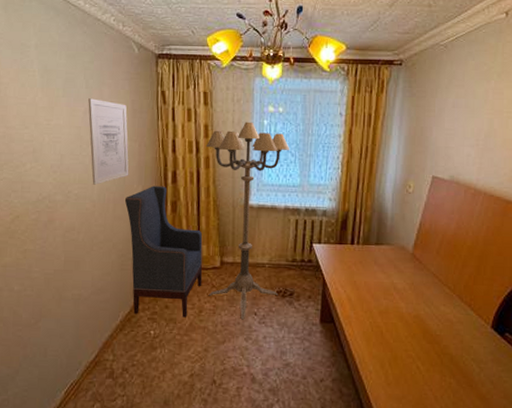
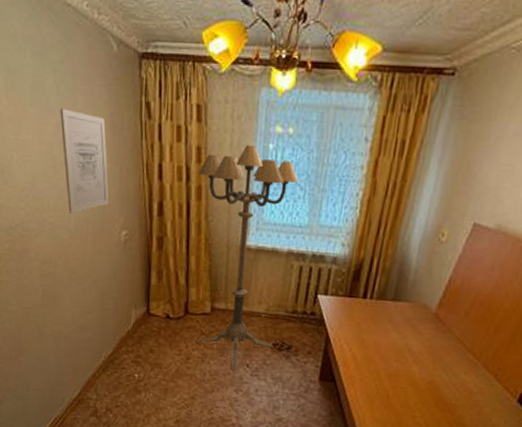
armchair: present [124,186,203,318] -> none [104,217,192,364]

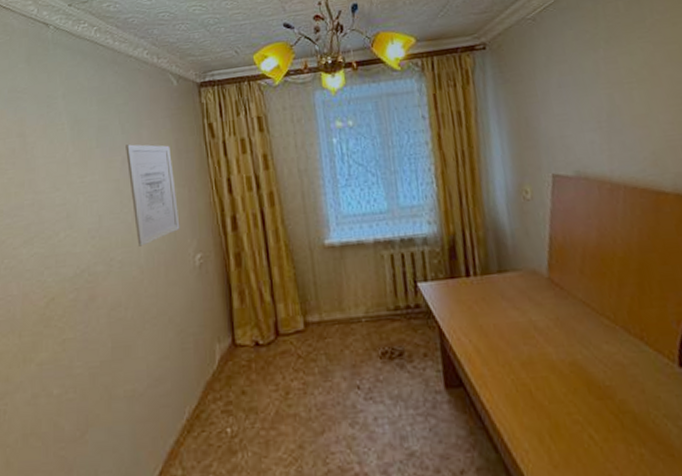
floor lamp: present [197,144,299,371] -> none [267,142,385,398]

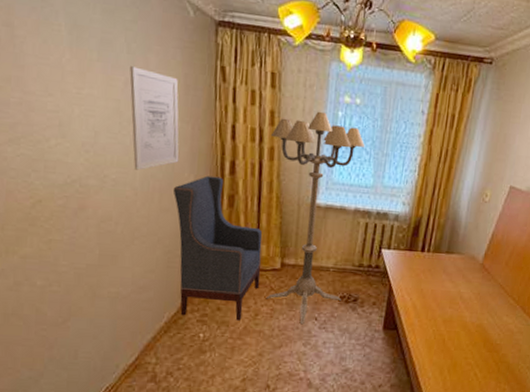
armchair: none [177,235,285,408] -> present [173,175,263,321]
floor lamp: none [267,142,385,398] -> present [267,111,365,325]

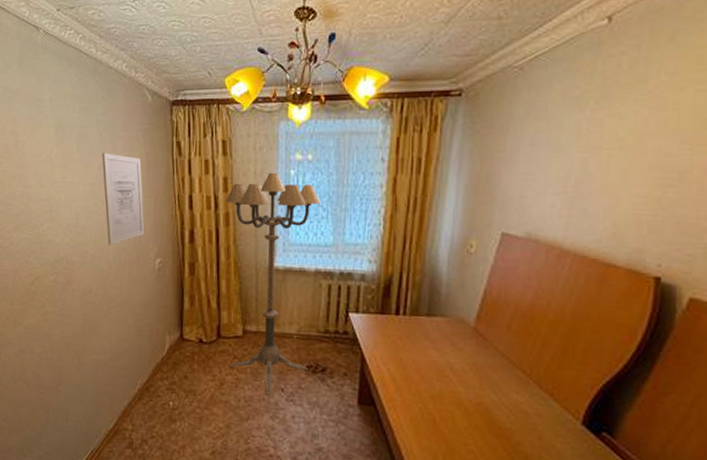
armchair: present [173,175,263,321] -> none [140,246,223,390]

